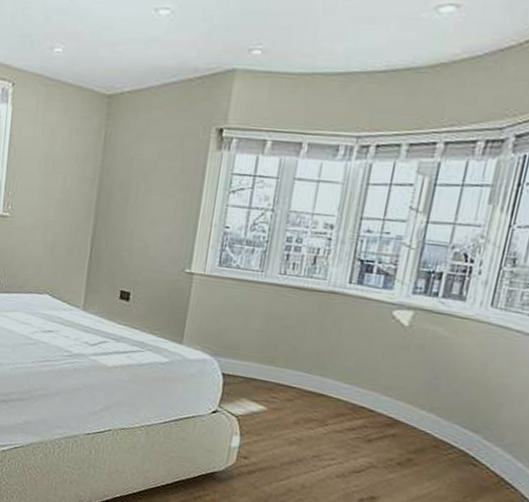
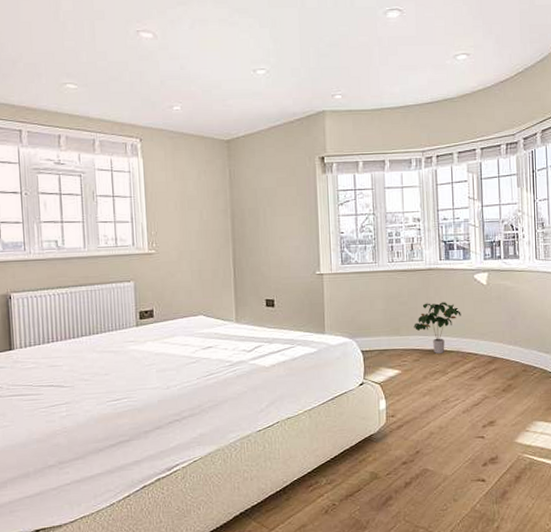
potted plant: none [294,333,364,399] -> present [413,302,461,353]

